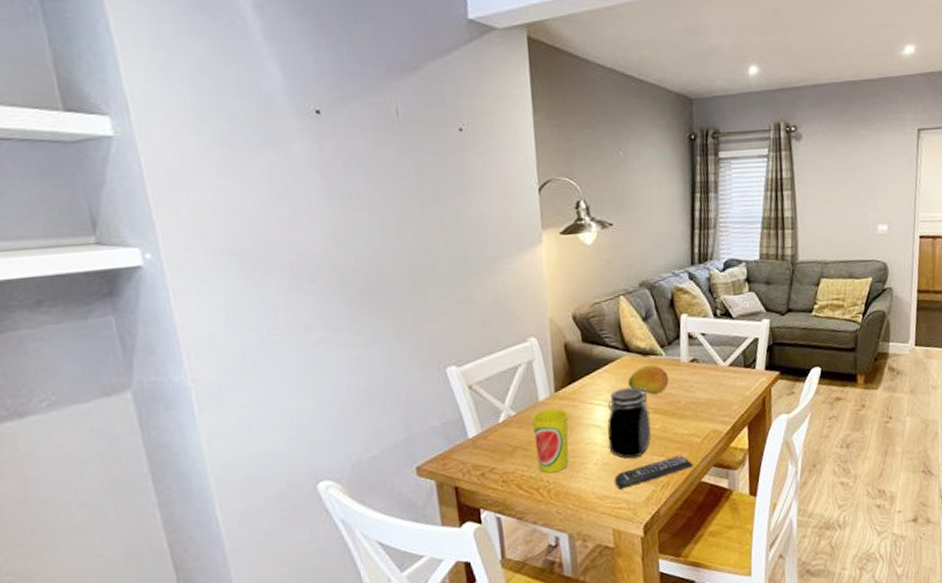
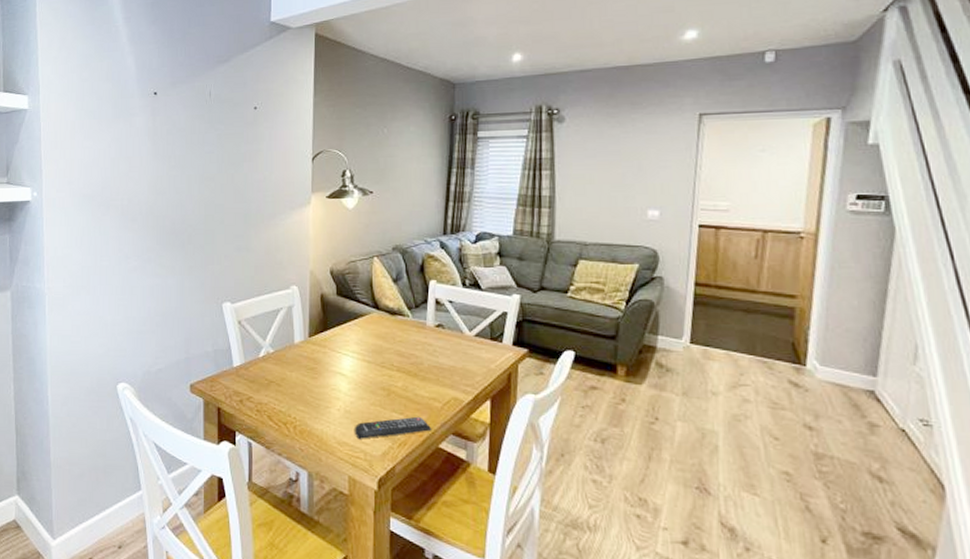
cup: present [532,408,569,473] -> none [287,352,318,411]
jar: present [607,386,651,459] -> none [351,343,393,412]
fruit: present [628,364,670,394] -> none [375,324,414,353]

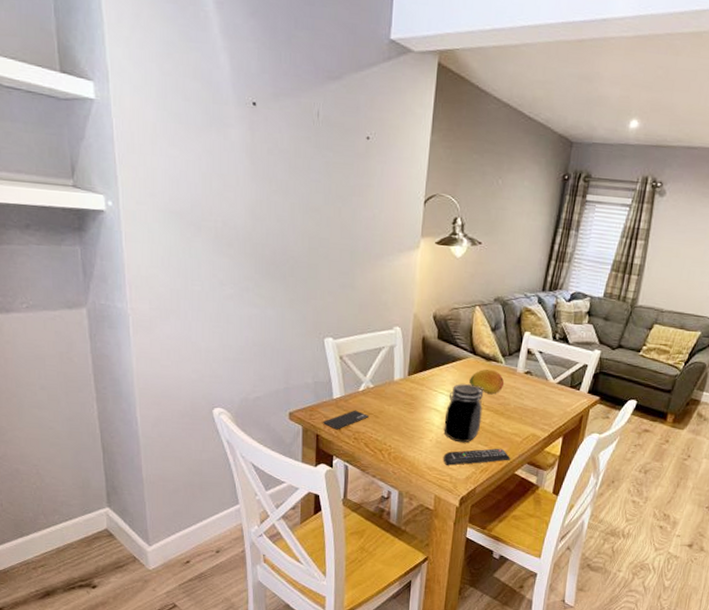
smartphone: none [223,378,270,402] -> present [322,410,369,430]
jar: none [351,343,393,412] -> present [443,384,484,443]
fruit: none [375,324,414,353] -> present [469,369,505,395]

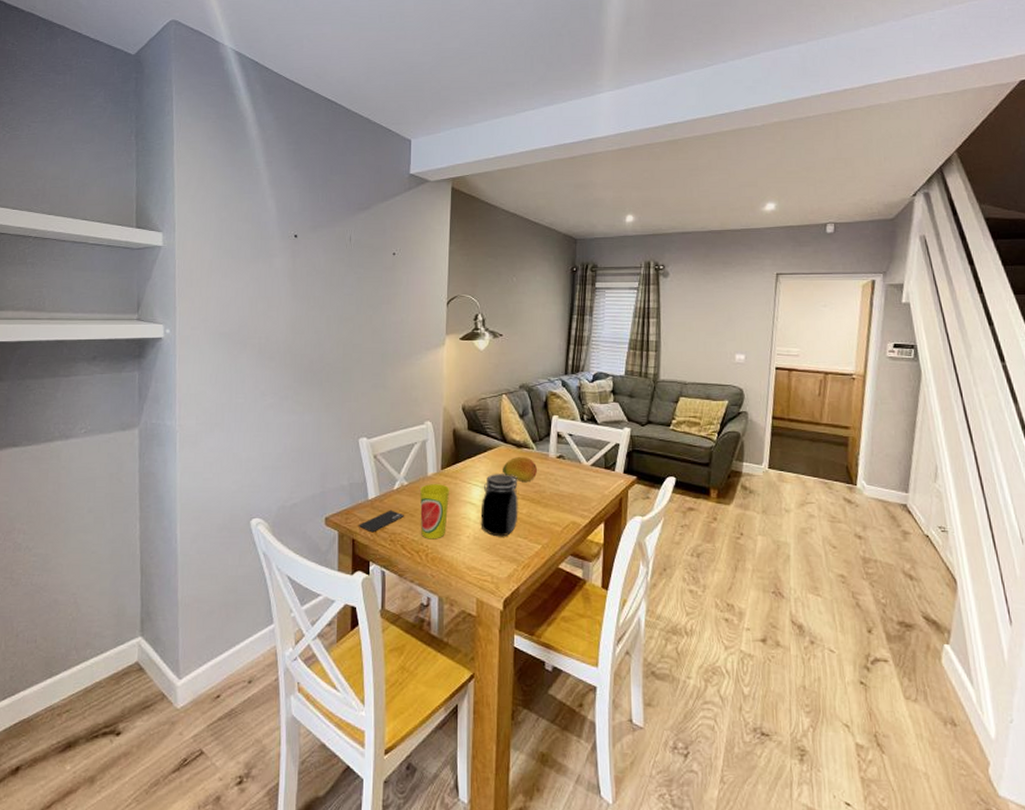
cup: none [384,388,415,441] -> present [420,484,449,539]
remote control: present [443,448,511,466] -> none [482,540,553,563]

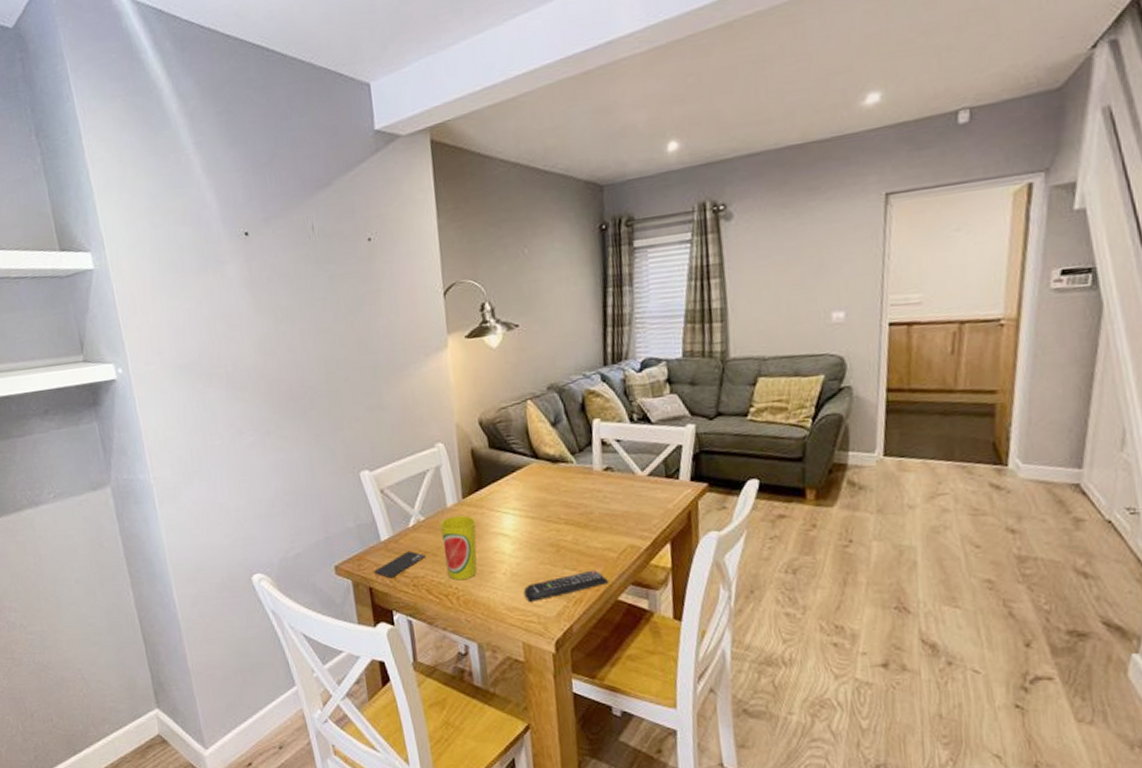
jar: present [480,474,518,537] -> none [516,495,562,571]
remote control: none [482,540,553,563] -> present [523,569,610,602]
fruit: present [503,456,538,483] -> none [537,472,581,504]

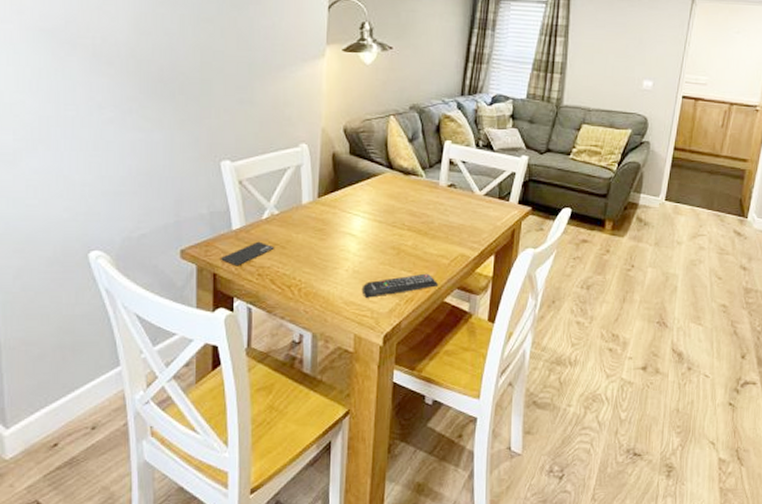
cup: present [440,515,477,581] -> none [293,213,326,273]

